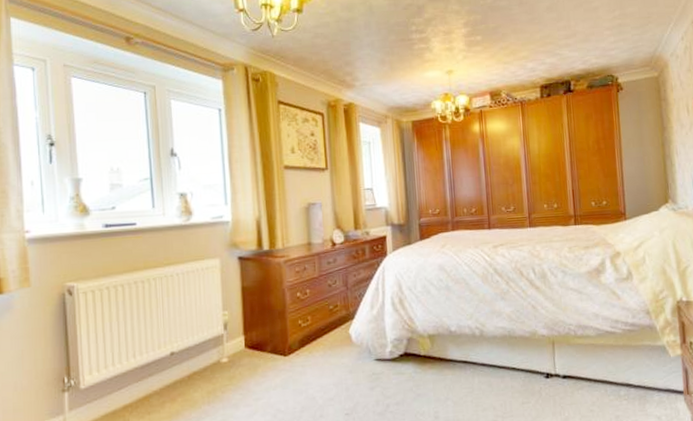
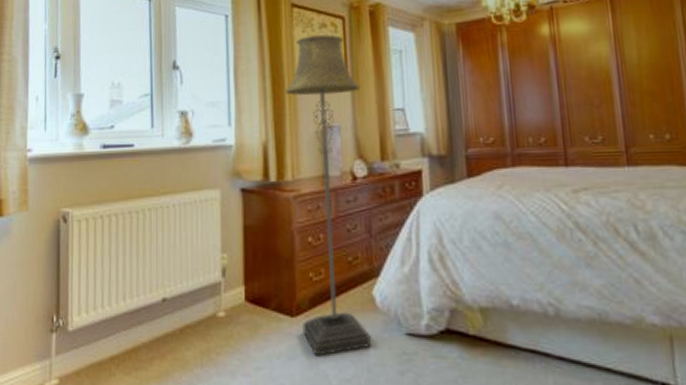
floor lamp: none [274,127,348,384] -> present [285,33,371,356]

